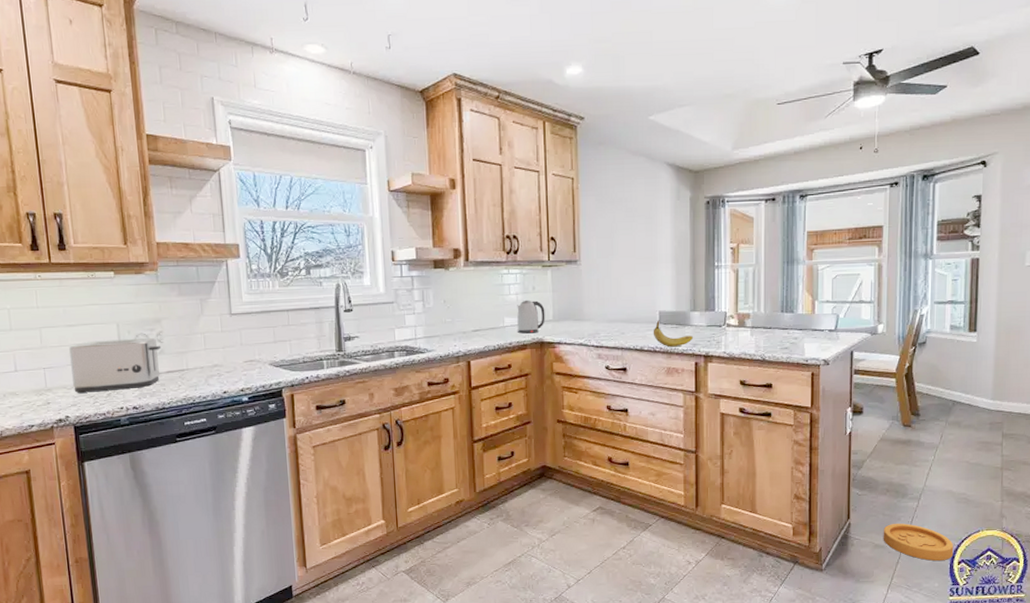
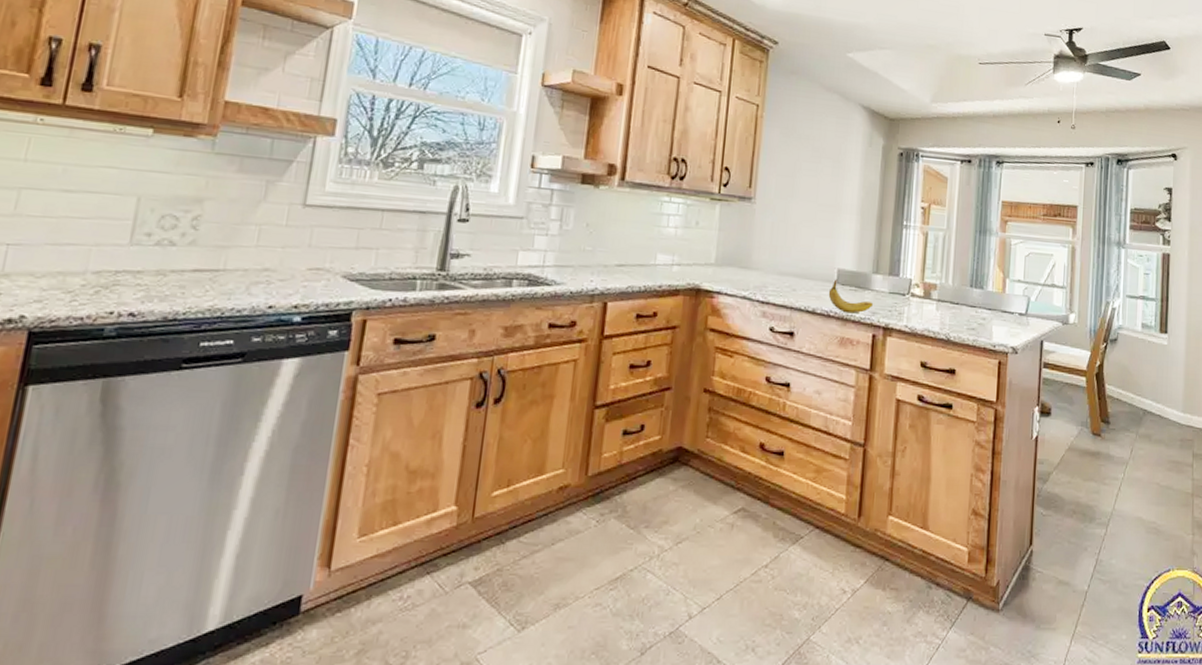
toaster: present [69,337,162,394] -> none [45,215,195,288]
kettle: present [517,299,545,334] -> none [671,235,707,278]
pet bowl: present [883,523,954,561] -> none [1067,555,1143,607]

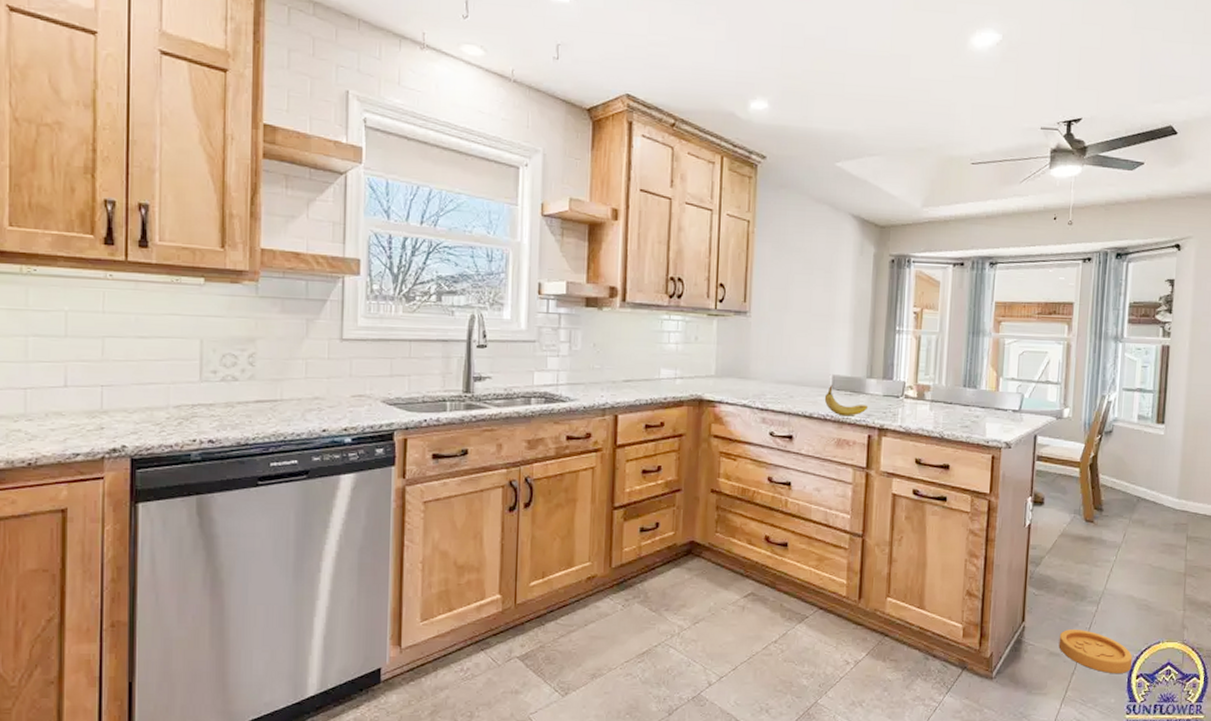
pet bowl: none [1067,555,1143,607] -> present [1058,630,1133,674]

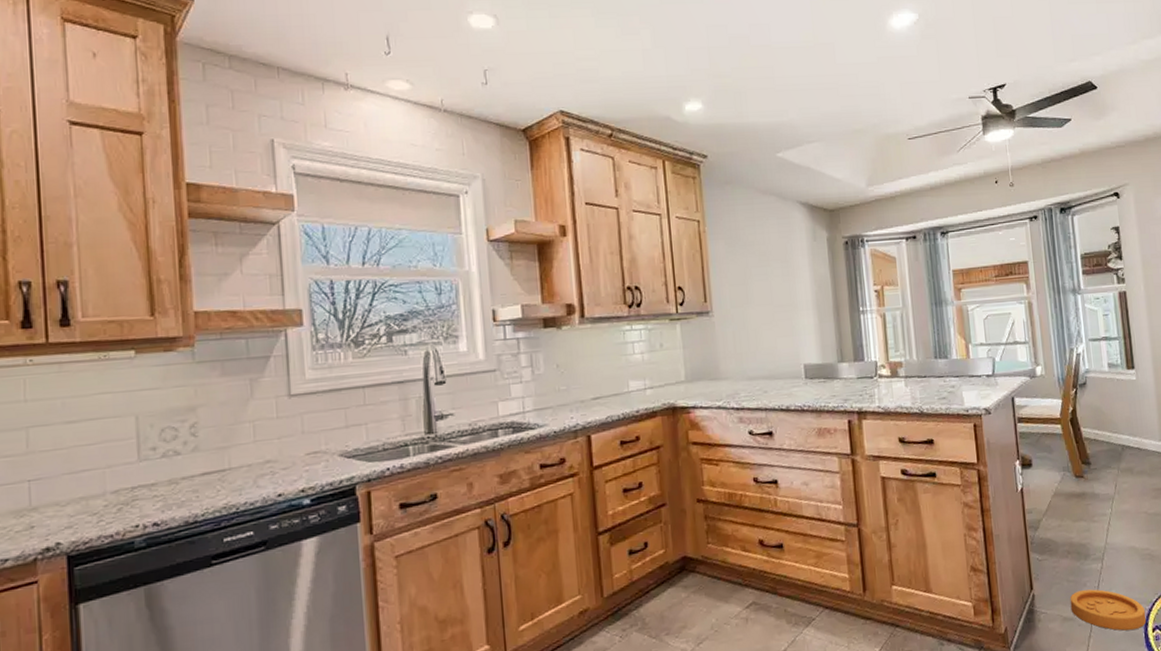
fruit: present [824,385,869,417] -> none [798,374,844,405]

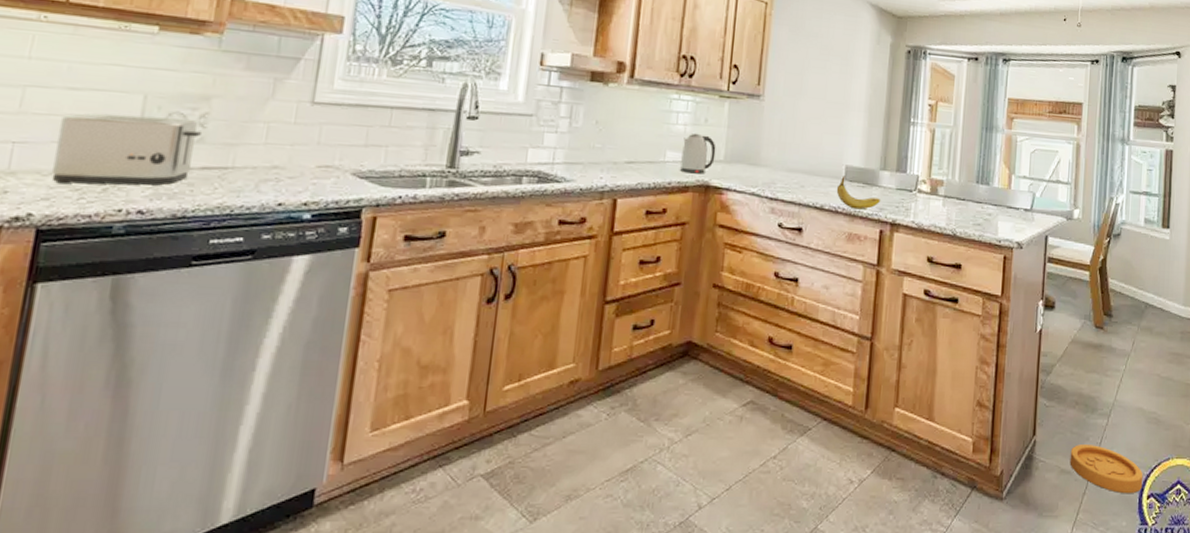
toaster: none [67,431,196,512] -> present [51,113,203,186]
kettle: none [643,358,677,399] -> present [680,133,716,174]
fruit: none [798,374,844,405] -> present [836,176,881,210]

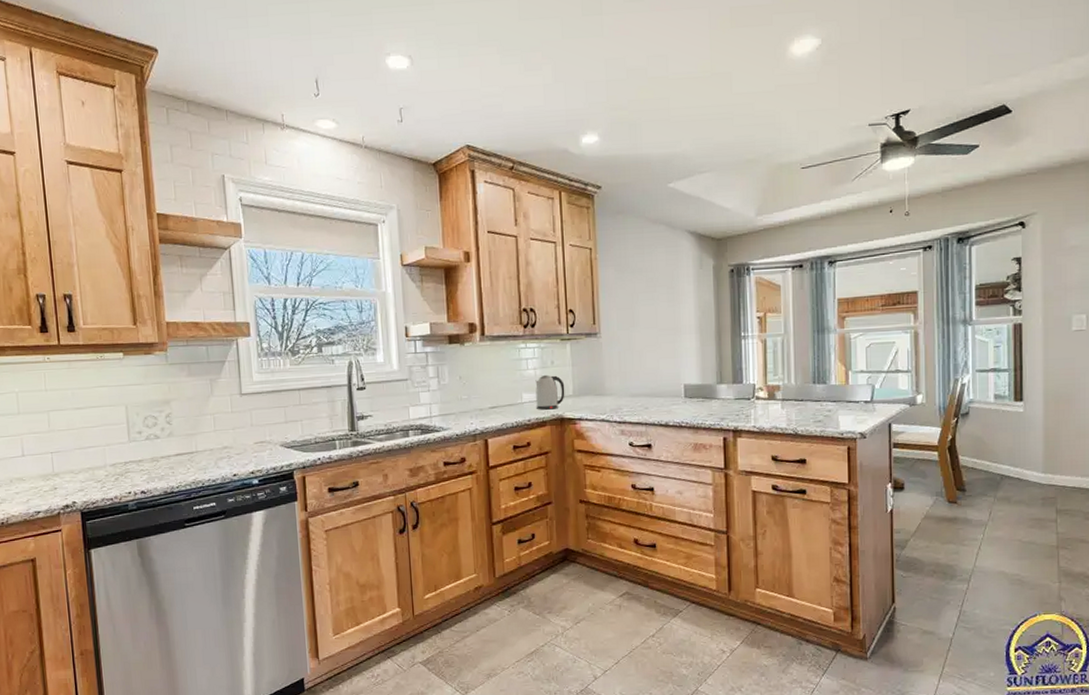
toaster: present [51,113,203,186] -> none [77,419,171,479]
fruit: present [836,176,881,210] -> none [678,394,722,422]
pet bowl: present [1070,445,1143,494] -> none [931,607,1009,649]

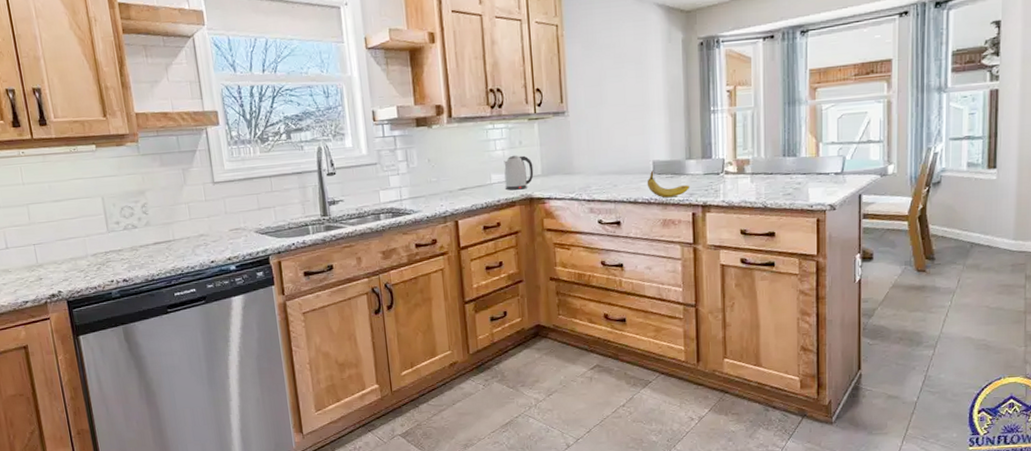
fruit: none [678,394,722,422] -> present [647,170,690,198]

